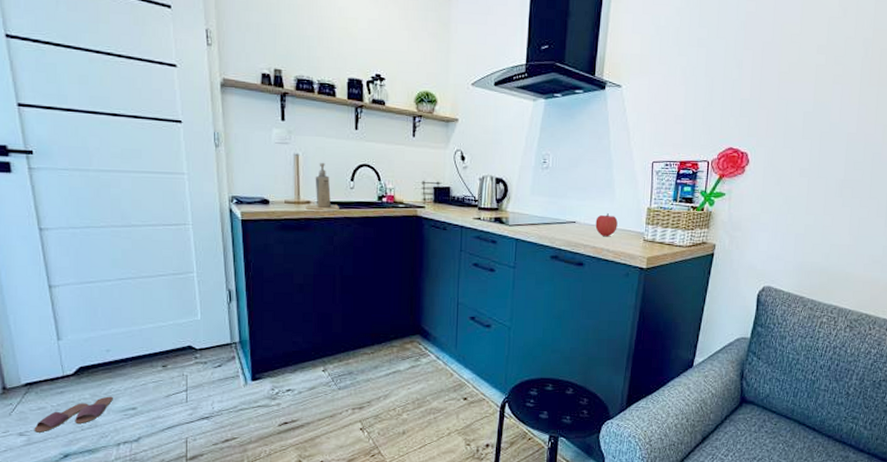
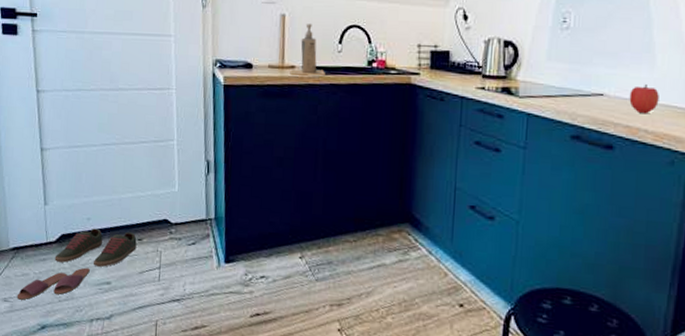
shoe: none [73,359,161,394] -> present [54,228,137,267]

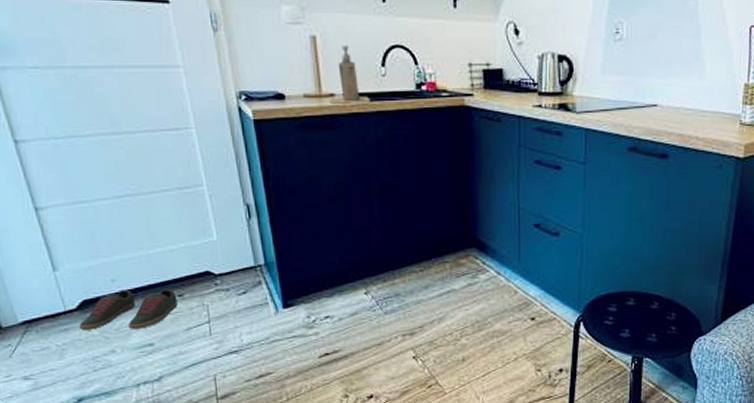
slippers: present [17,267,90,300] -> none [39,332,126,375]
fruit: present [629,84,659,114] -> none [681,93,708,122]

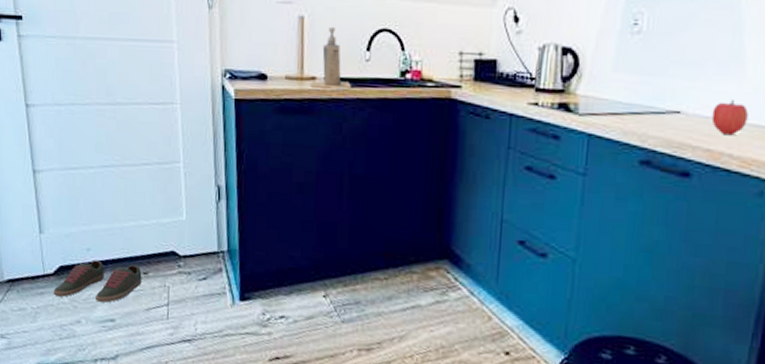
fruit: none [681,93,708,122] -> present [711,100,749,136]

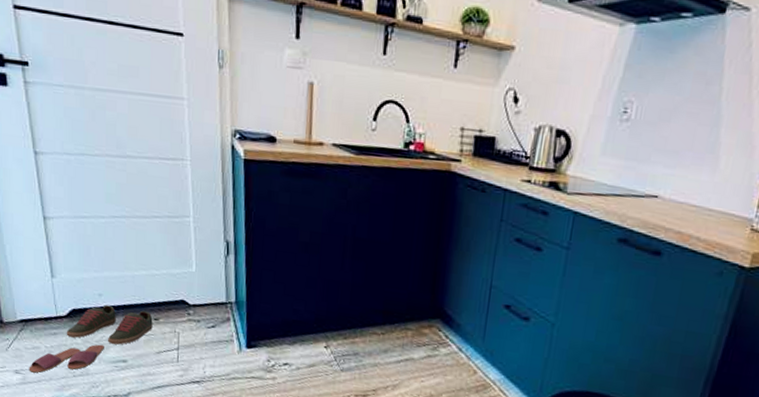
slippers: none [14,303,92,337] -> present [29,344,104,373]
soap dispenser: present [310,27,351,90] -> none [317,95,357,157]
fruit: present [711,100,749,136] -> none [684,188,718,221]

